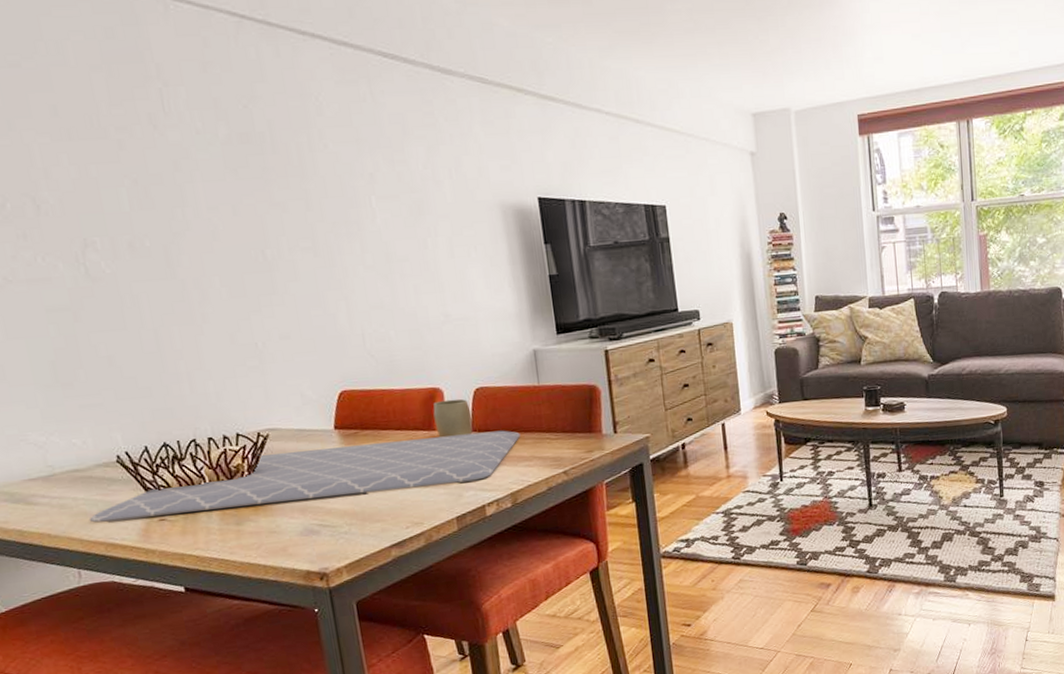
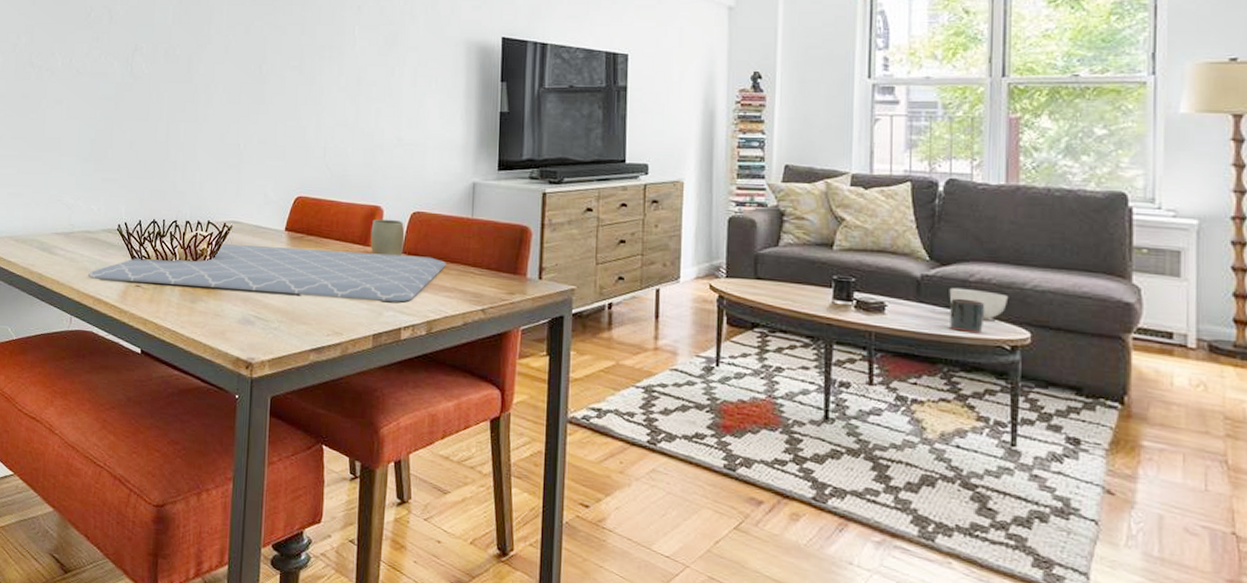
bowl: none [949,380,990,403] -> present [949,287,1009,320]
mug: none [950,389,975,416] -> present [950,298,985,334]

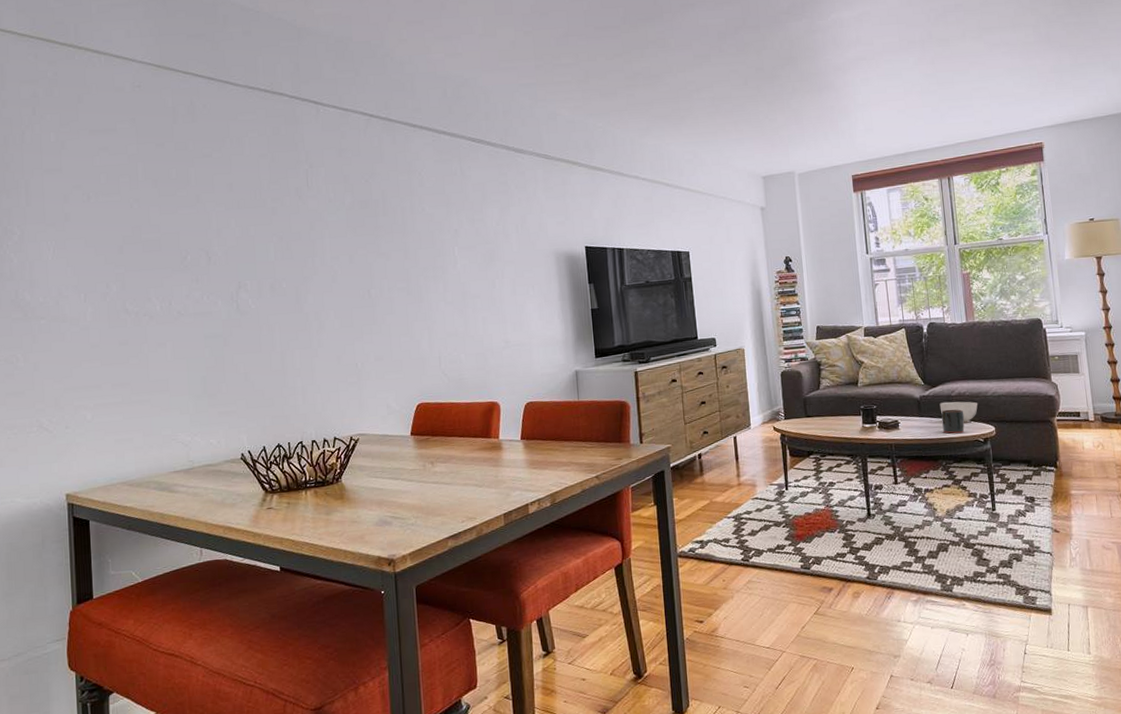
placemat: present [87,243,446,303] -> none [214,439,561,509]
mug: present [370,218,405,256] -> none [490,411,523,445]

